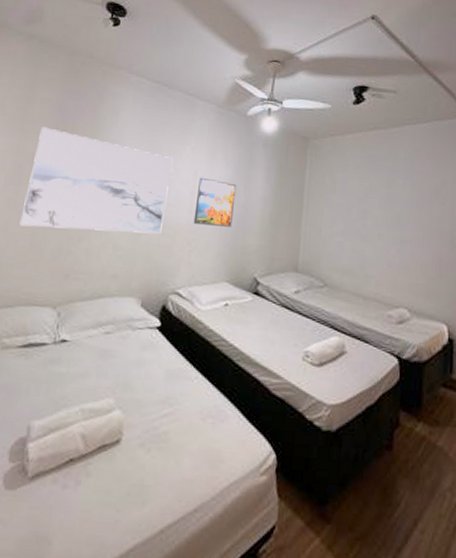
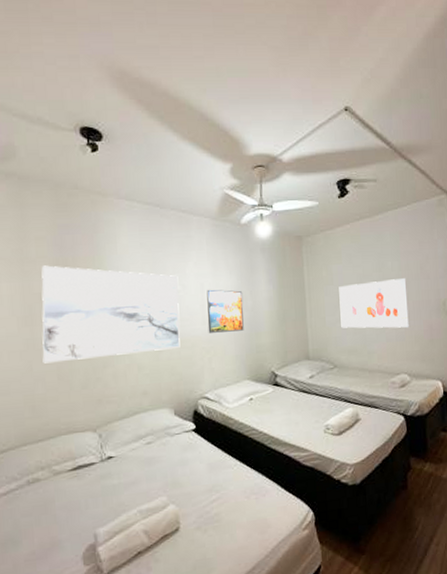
wall art: none [338,196,419,255] -> present [339,277,410,328]

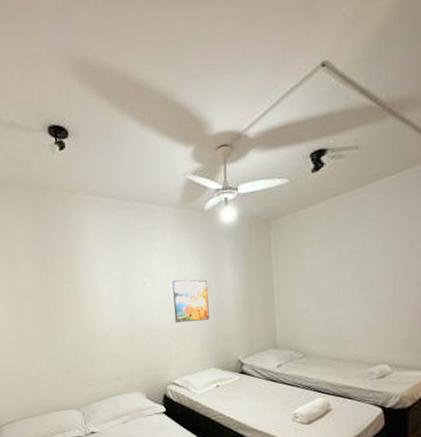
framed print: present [41,265,181,364] -> none [25,263,149,351]
wall art: present [339,277,410,328] -> none [310,258,394,316]

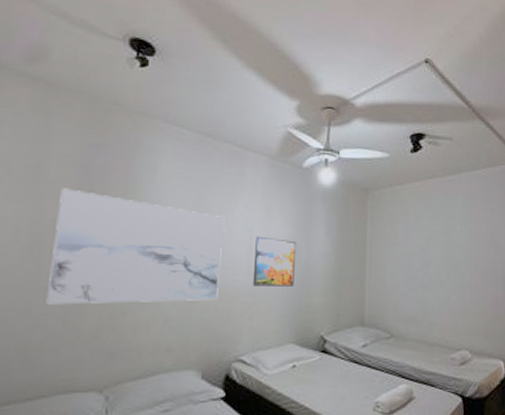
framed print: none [25,263,149,351] -> present [46,188,225,305]

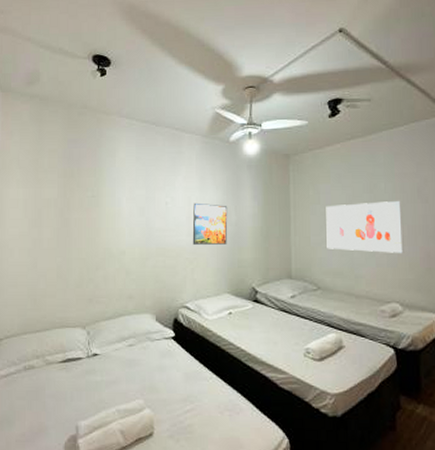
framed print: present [46,188,225,305] -> none [46,175,168,262]
wall art: none [402,245,476,299] -> present [326,200,404,253]

